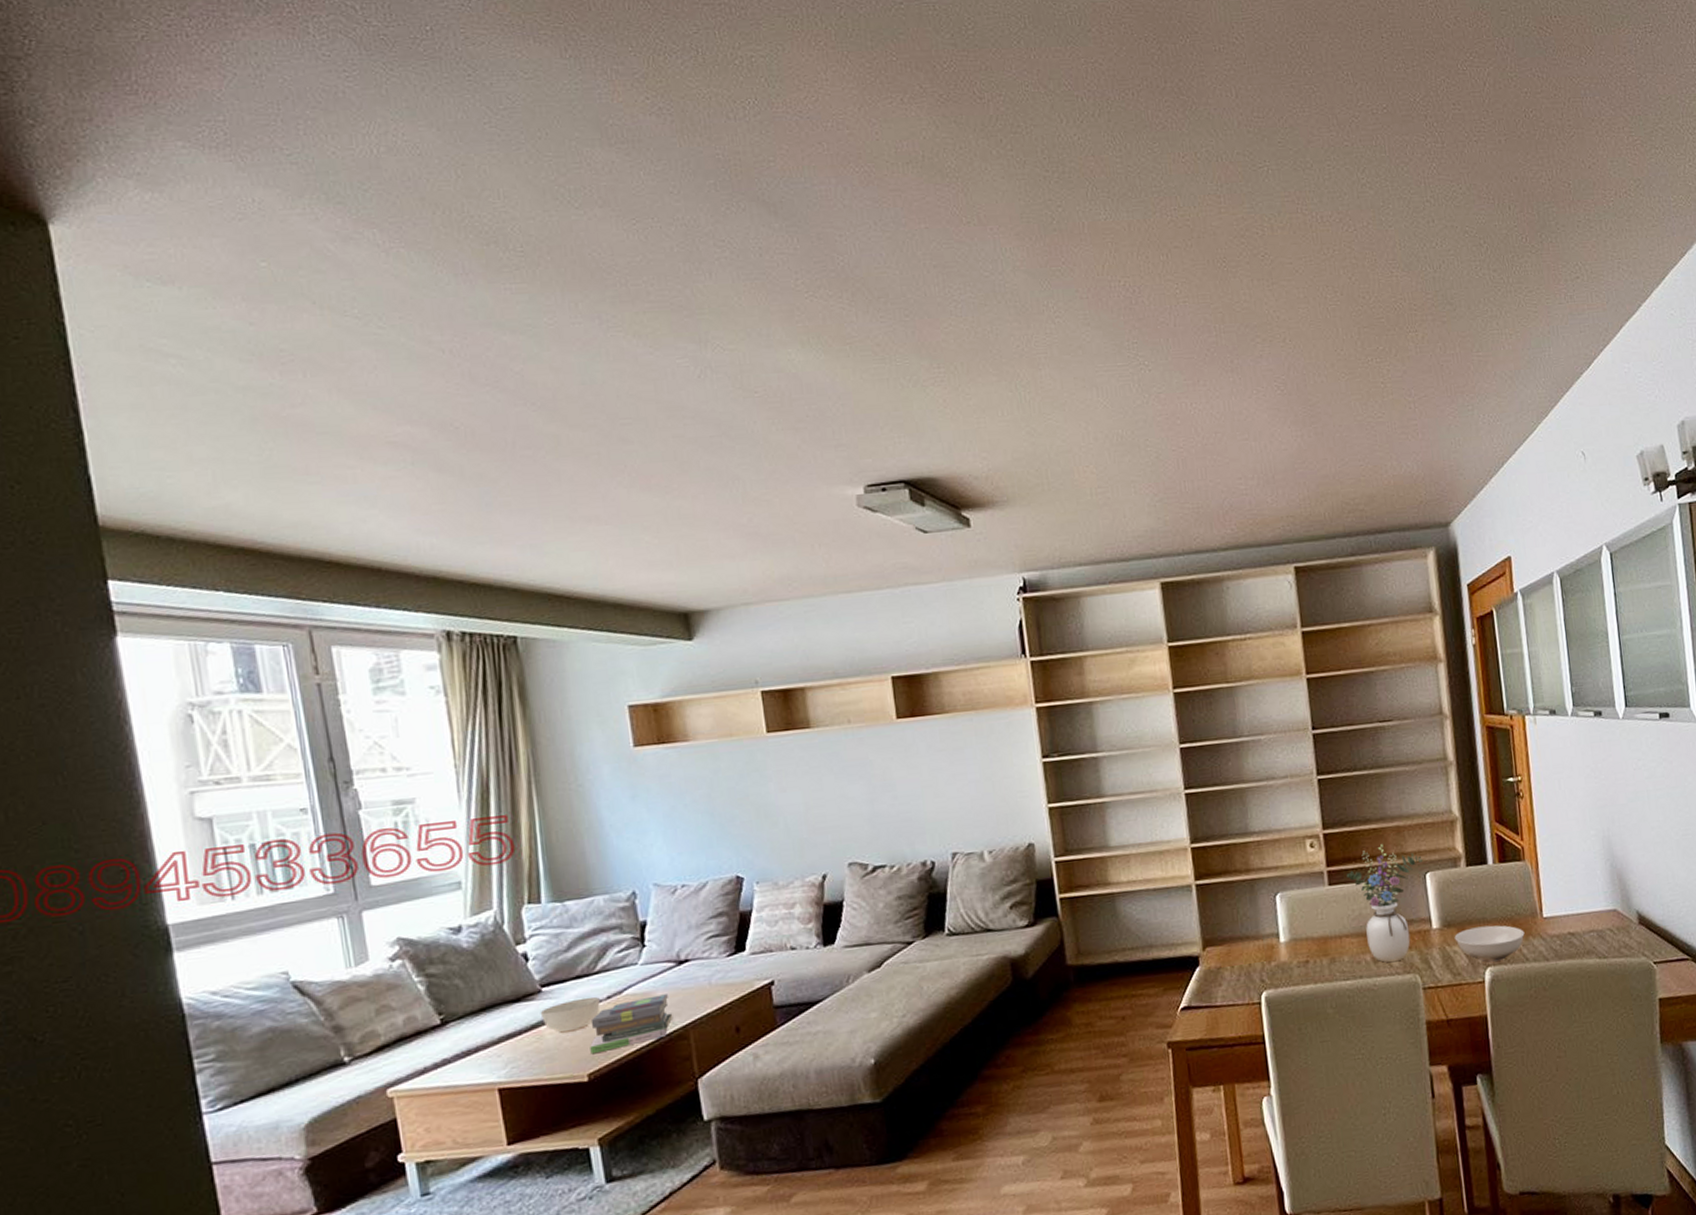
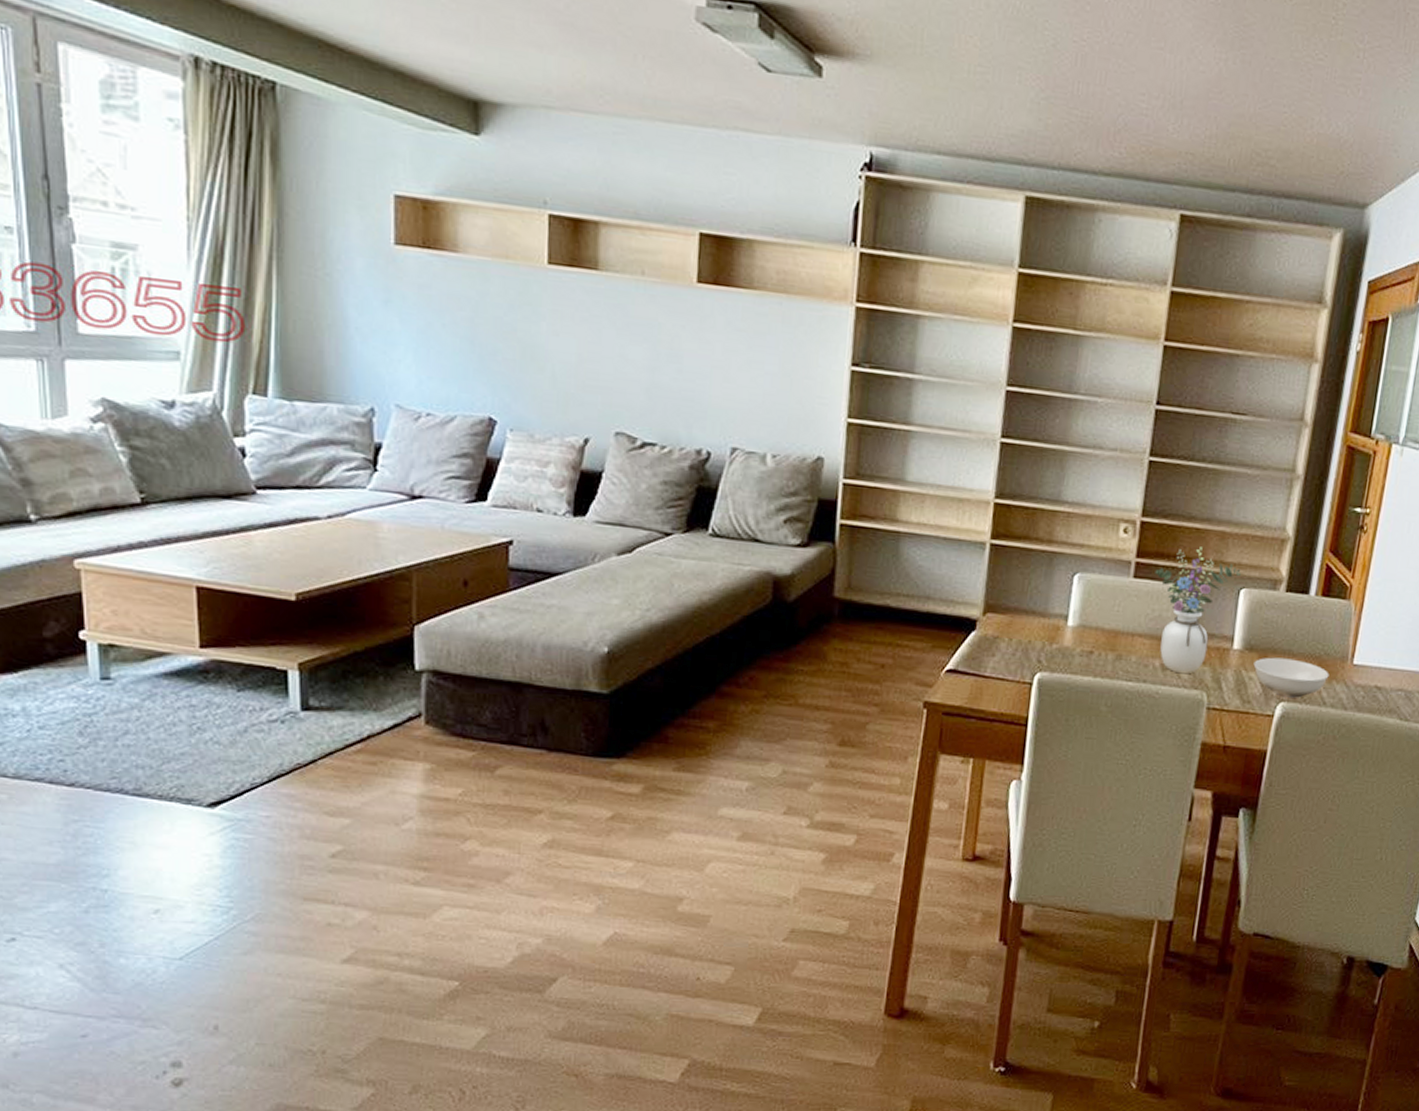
bowl: present [540,996,600,1033] -> none [251,510,319,545]
books: present [590,994,674,1055] -> none [302,525,397,574]

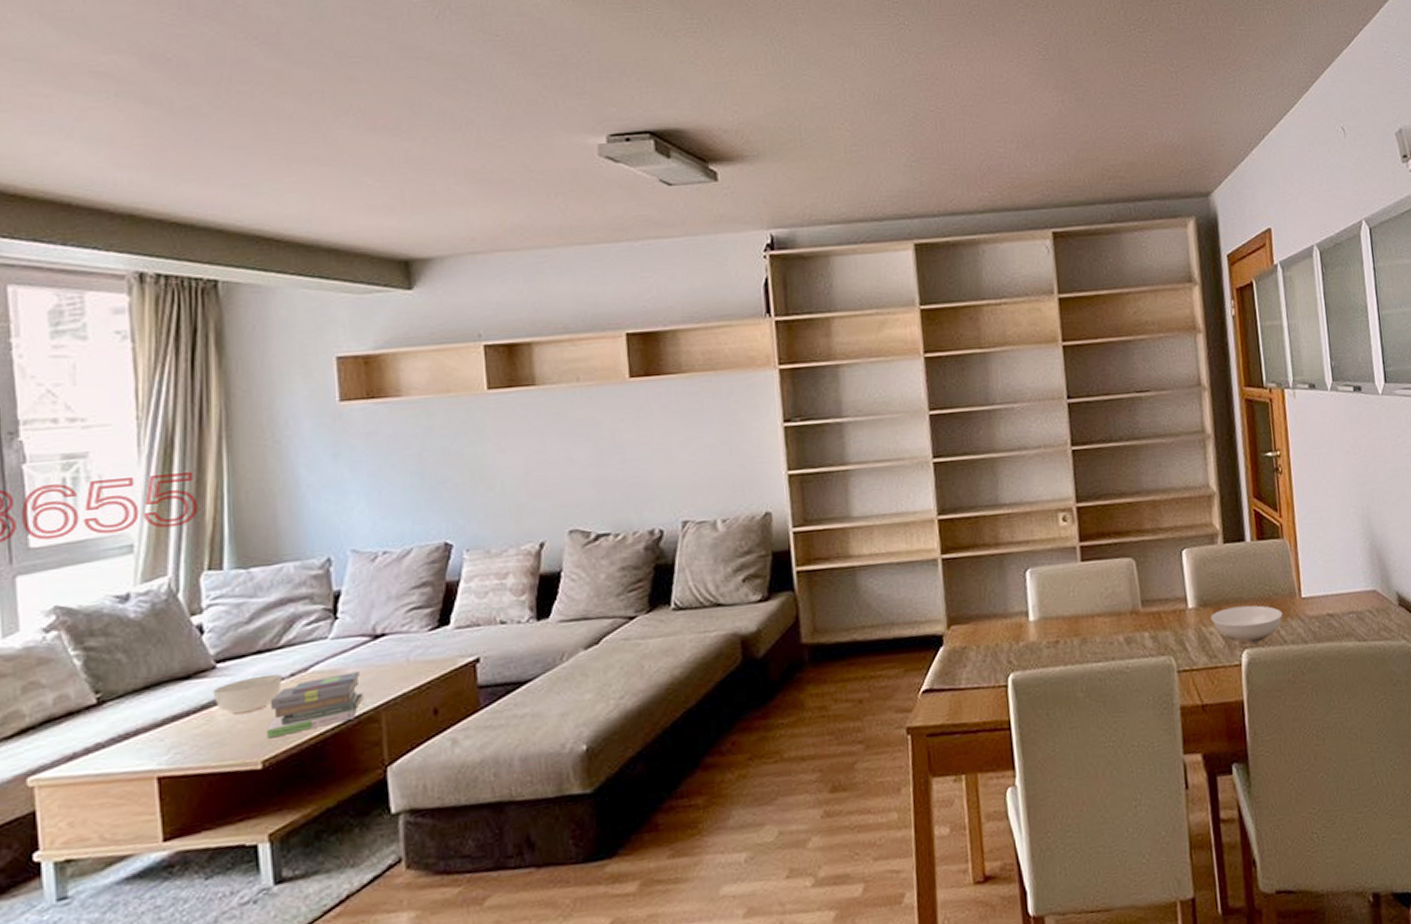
bowl: none [251,510,319,545] -> present [212,674,282,714]
books: none [302,525,397,574] -> present [267,671,364,739]
bouquet: present [1155,547,1241,674] -> none [1100,519,1179,644]

